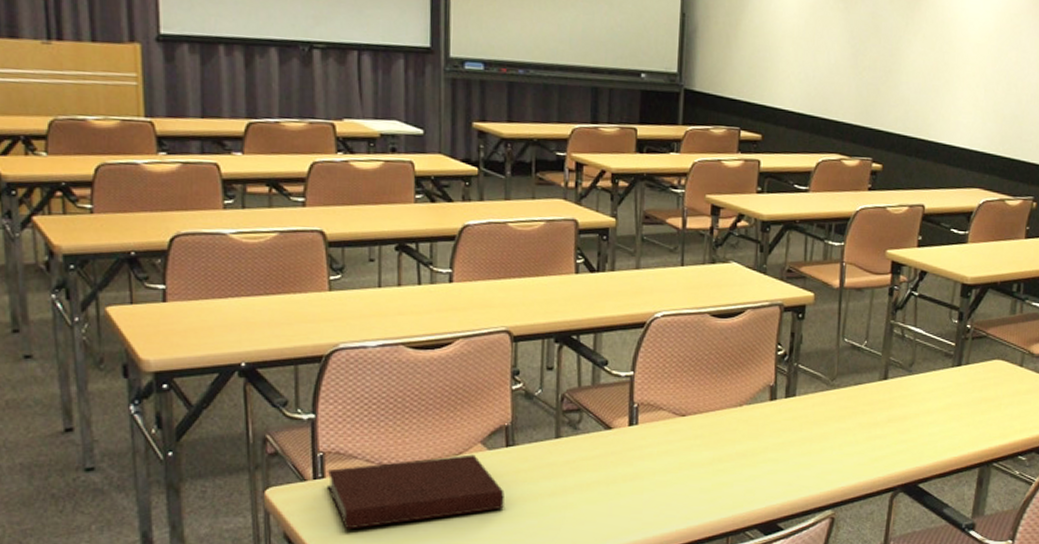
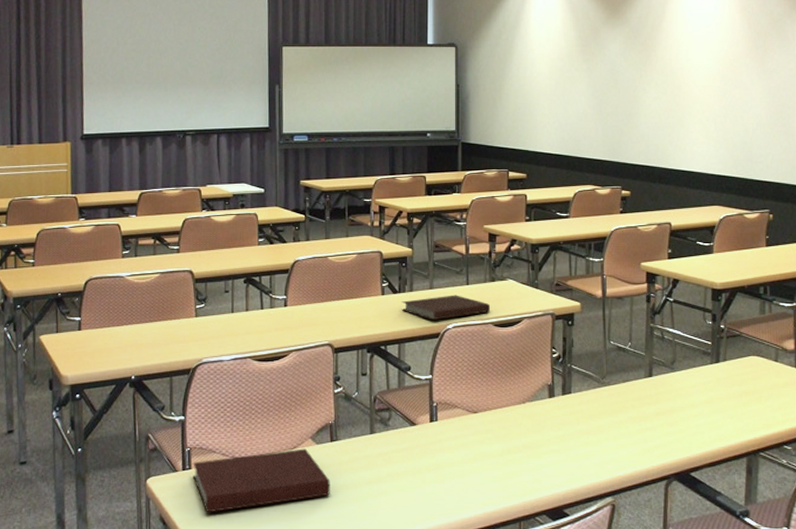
notebook: none [599,277,708,307] -> present [401,295,490,321]

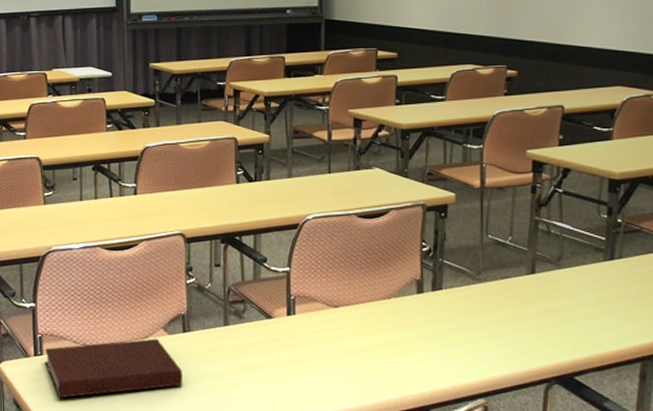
notebook: present [401,295,490,321] -> none [257,184,354,211]

